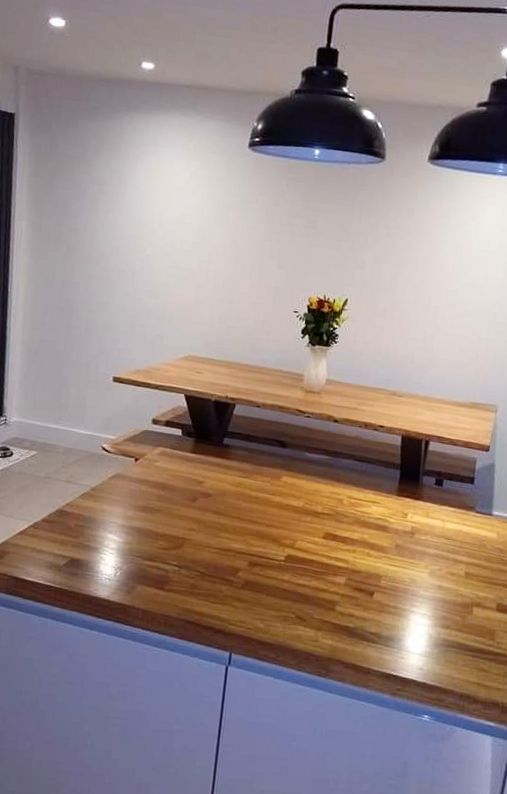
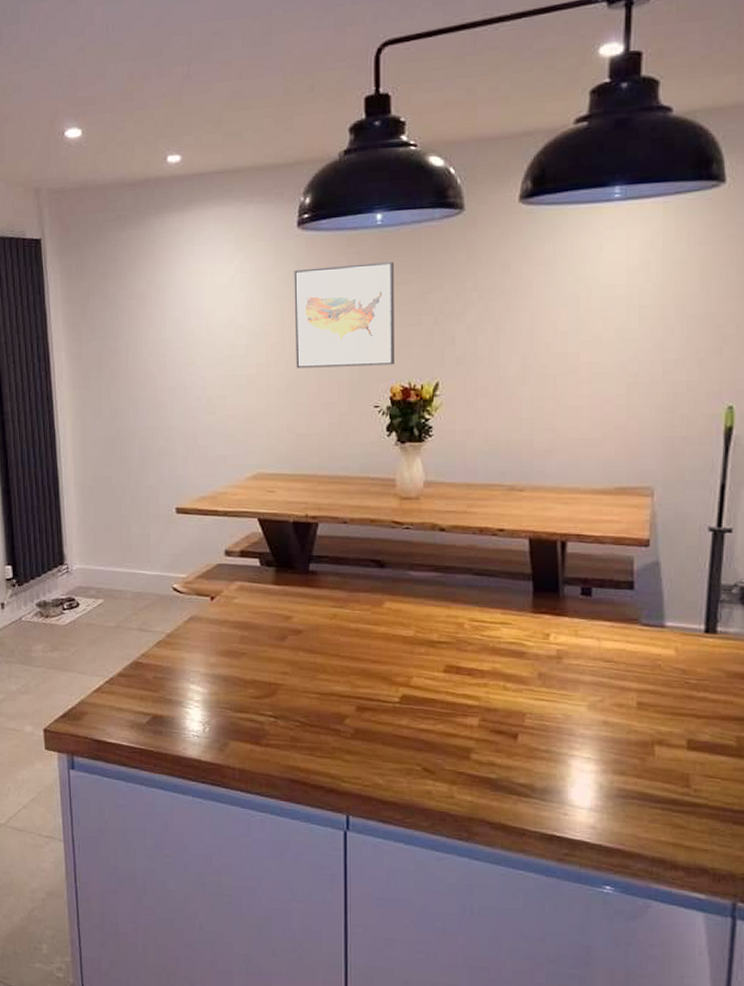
wall art: none [233,185,324,279] -> present [294,262,394,369]

